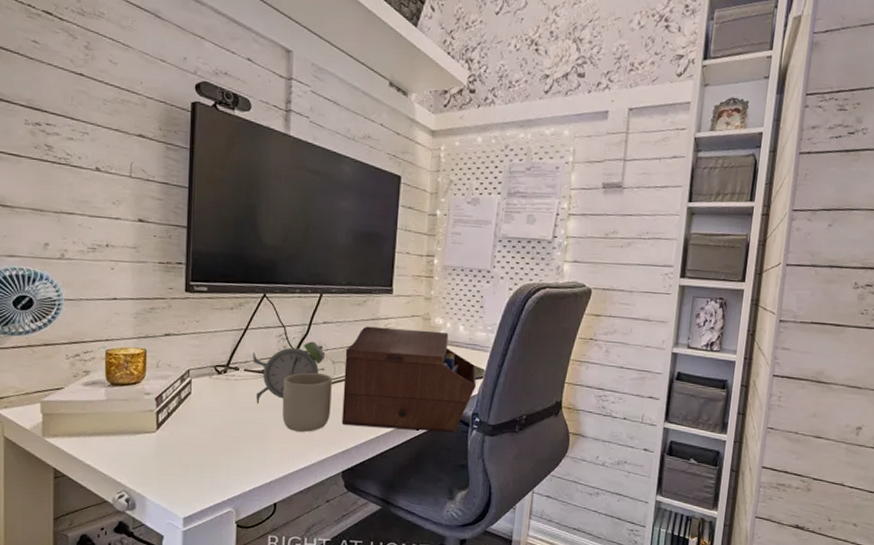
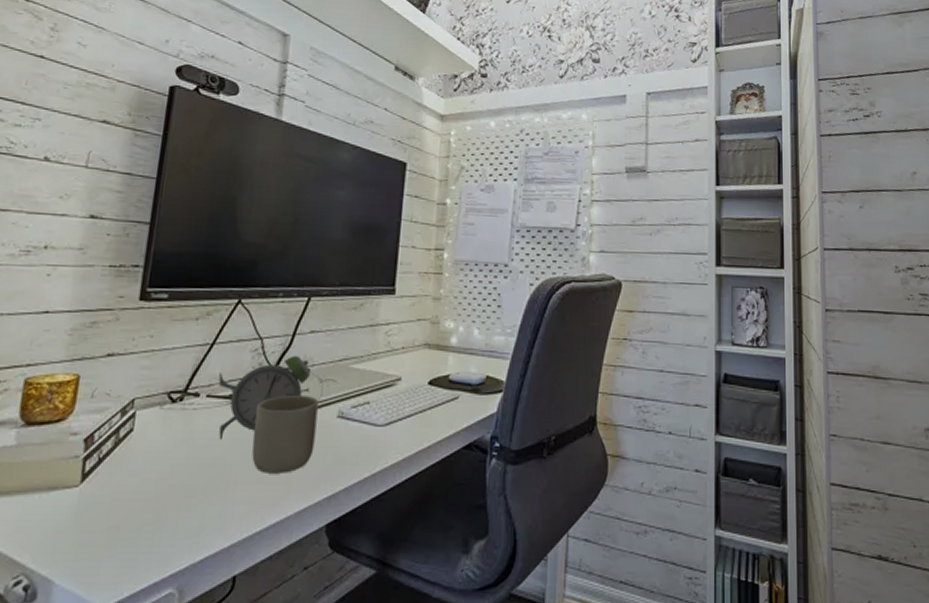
sewing box: present [341,326,476,433] -> none [328,334,495,464]

